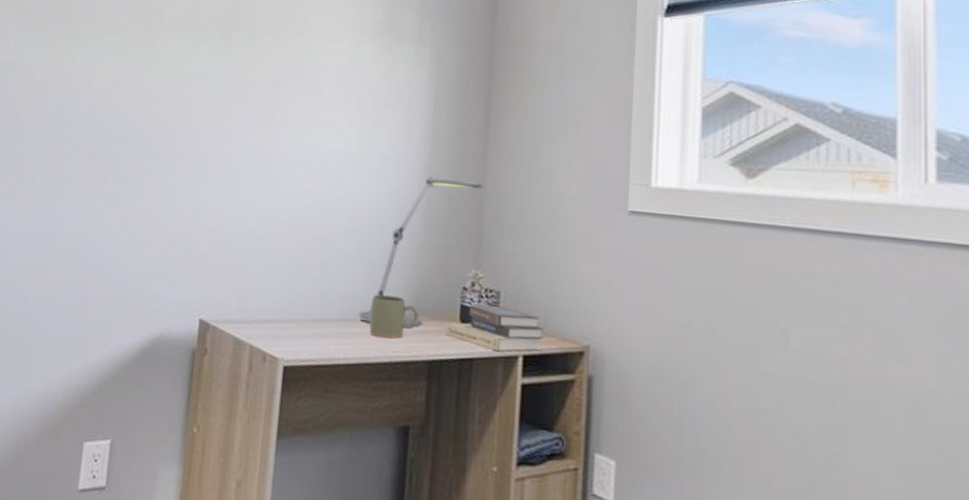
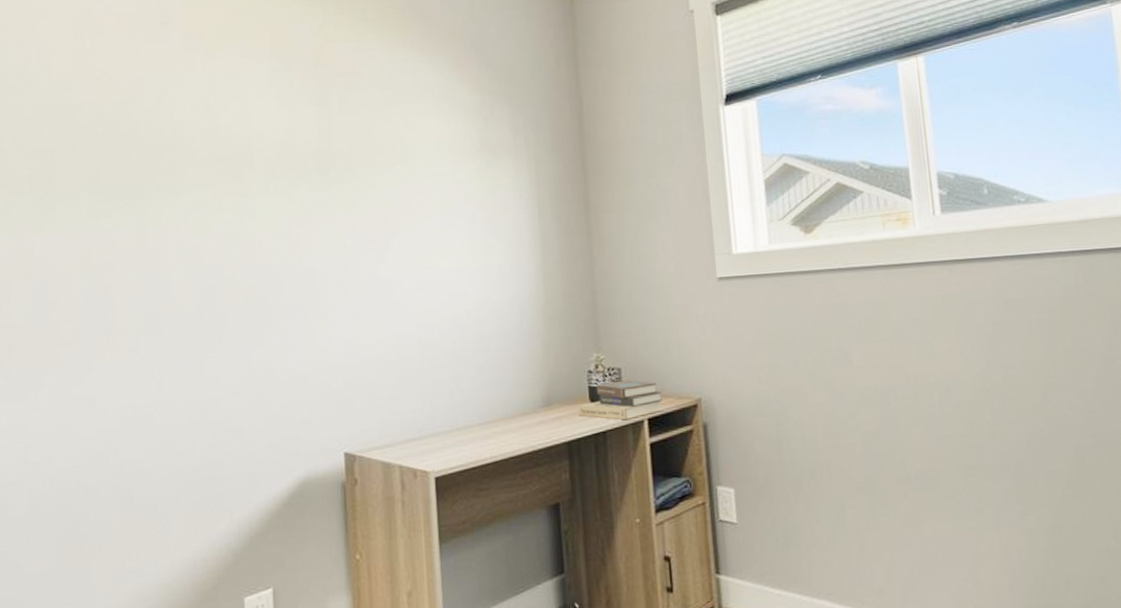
desk lamp: present [359,177,483,328] -> none [499,275,592,421]
mug: present [369,295,419,339] -> none [507,391,553,431]

